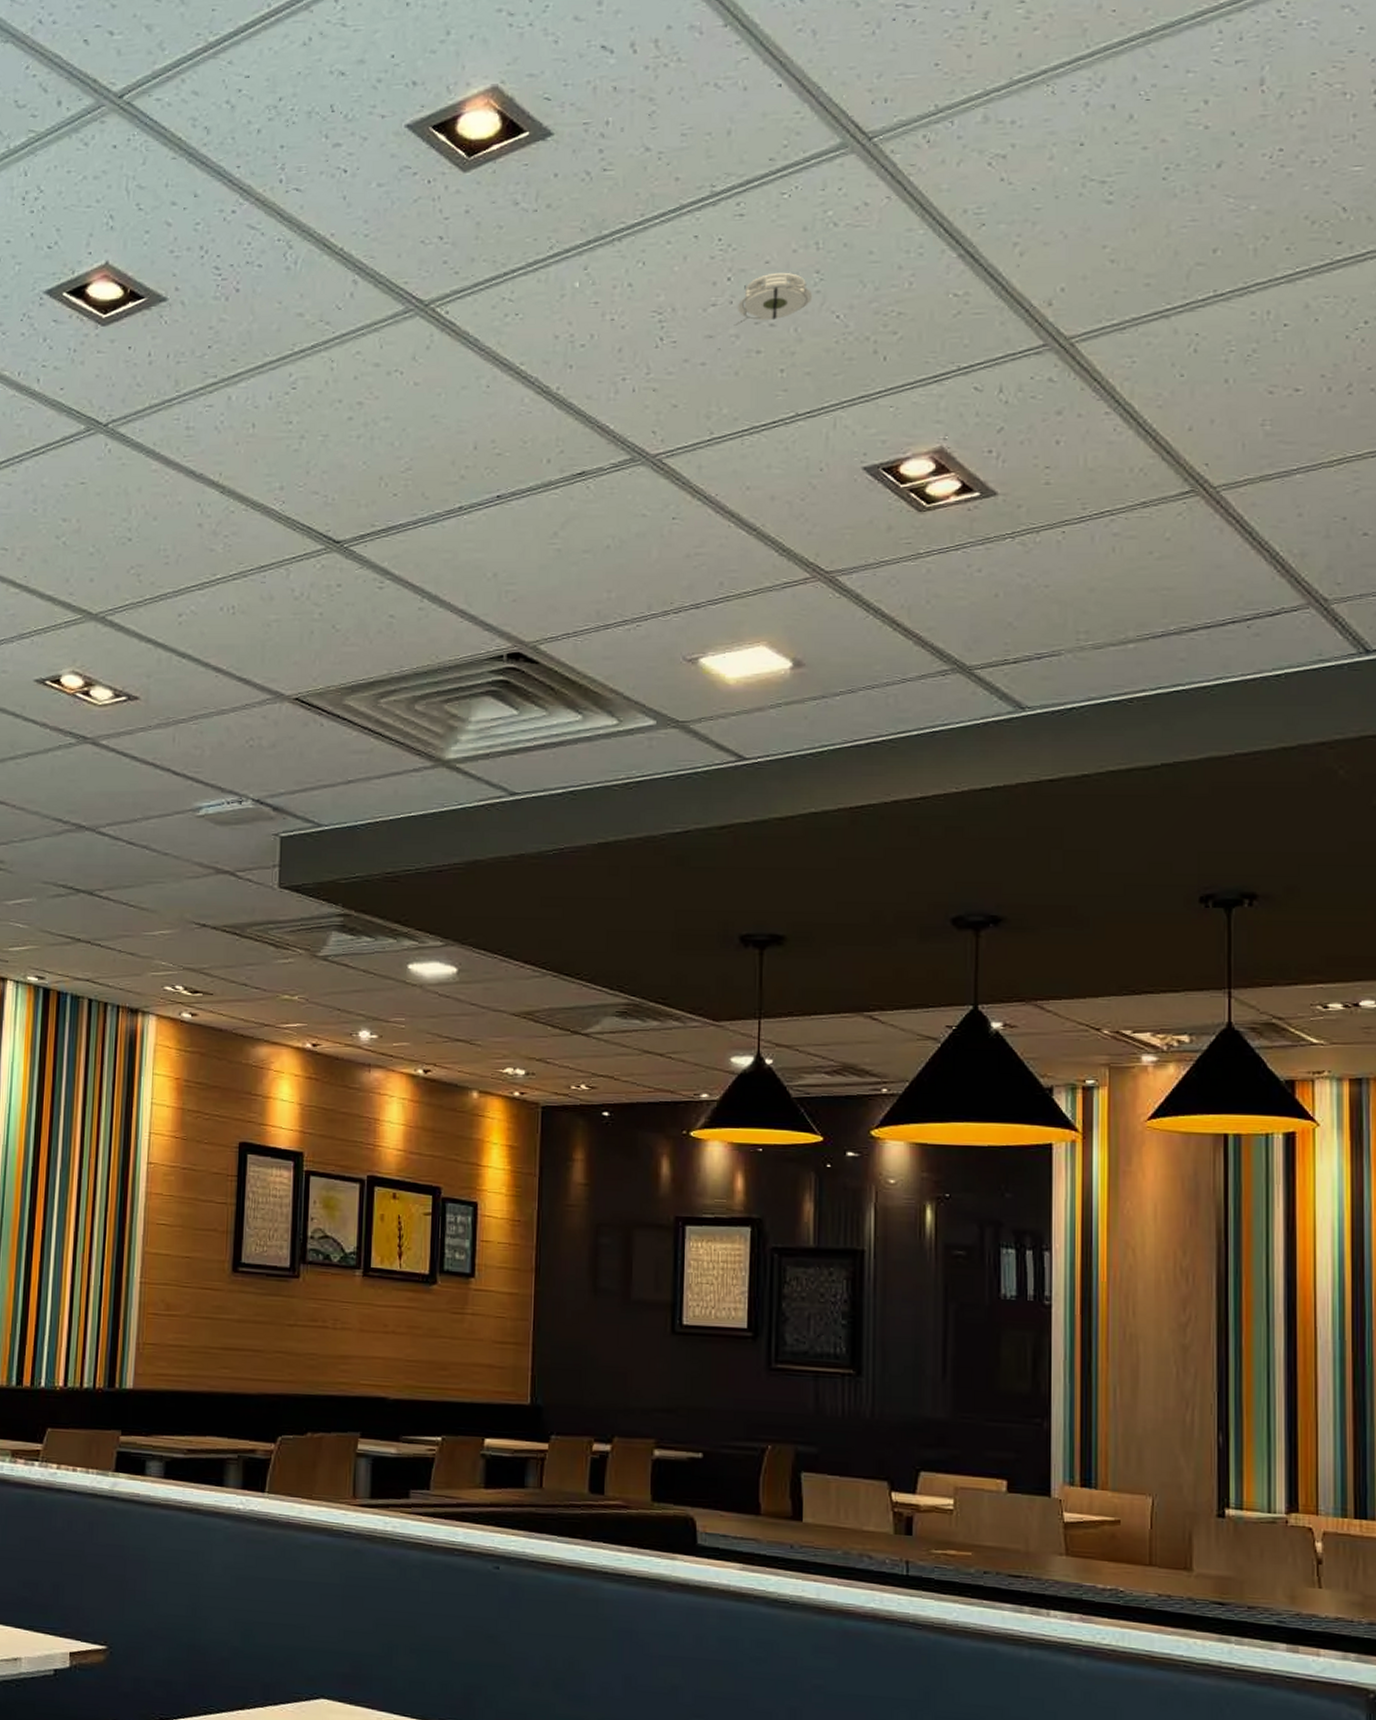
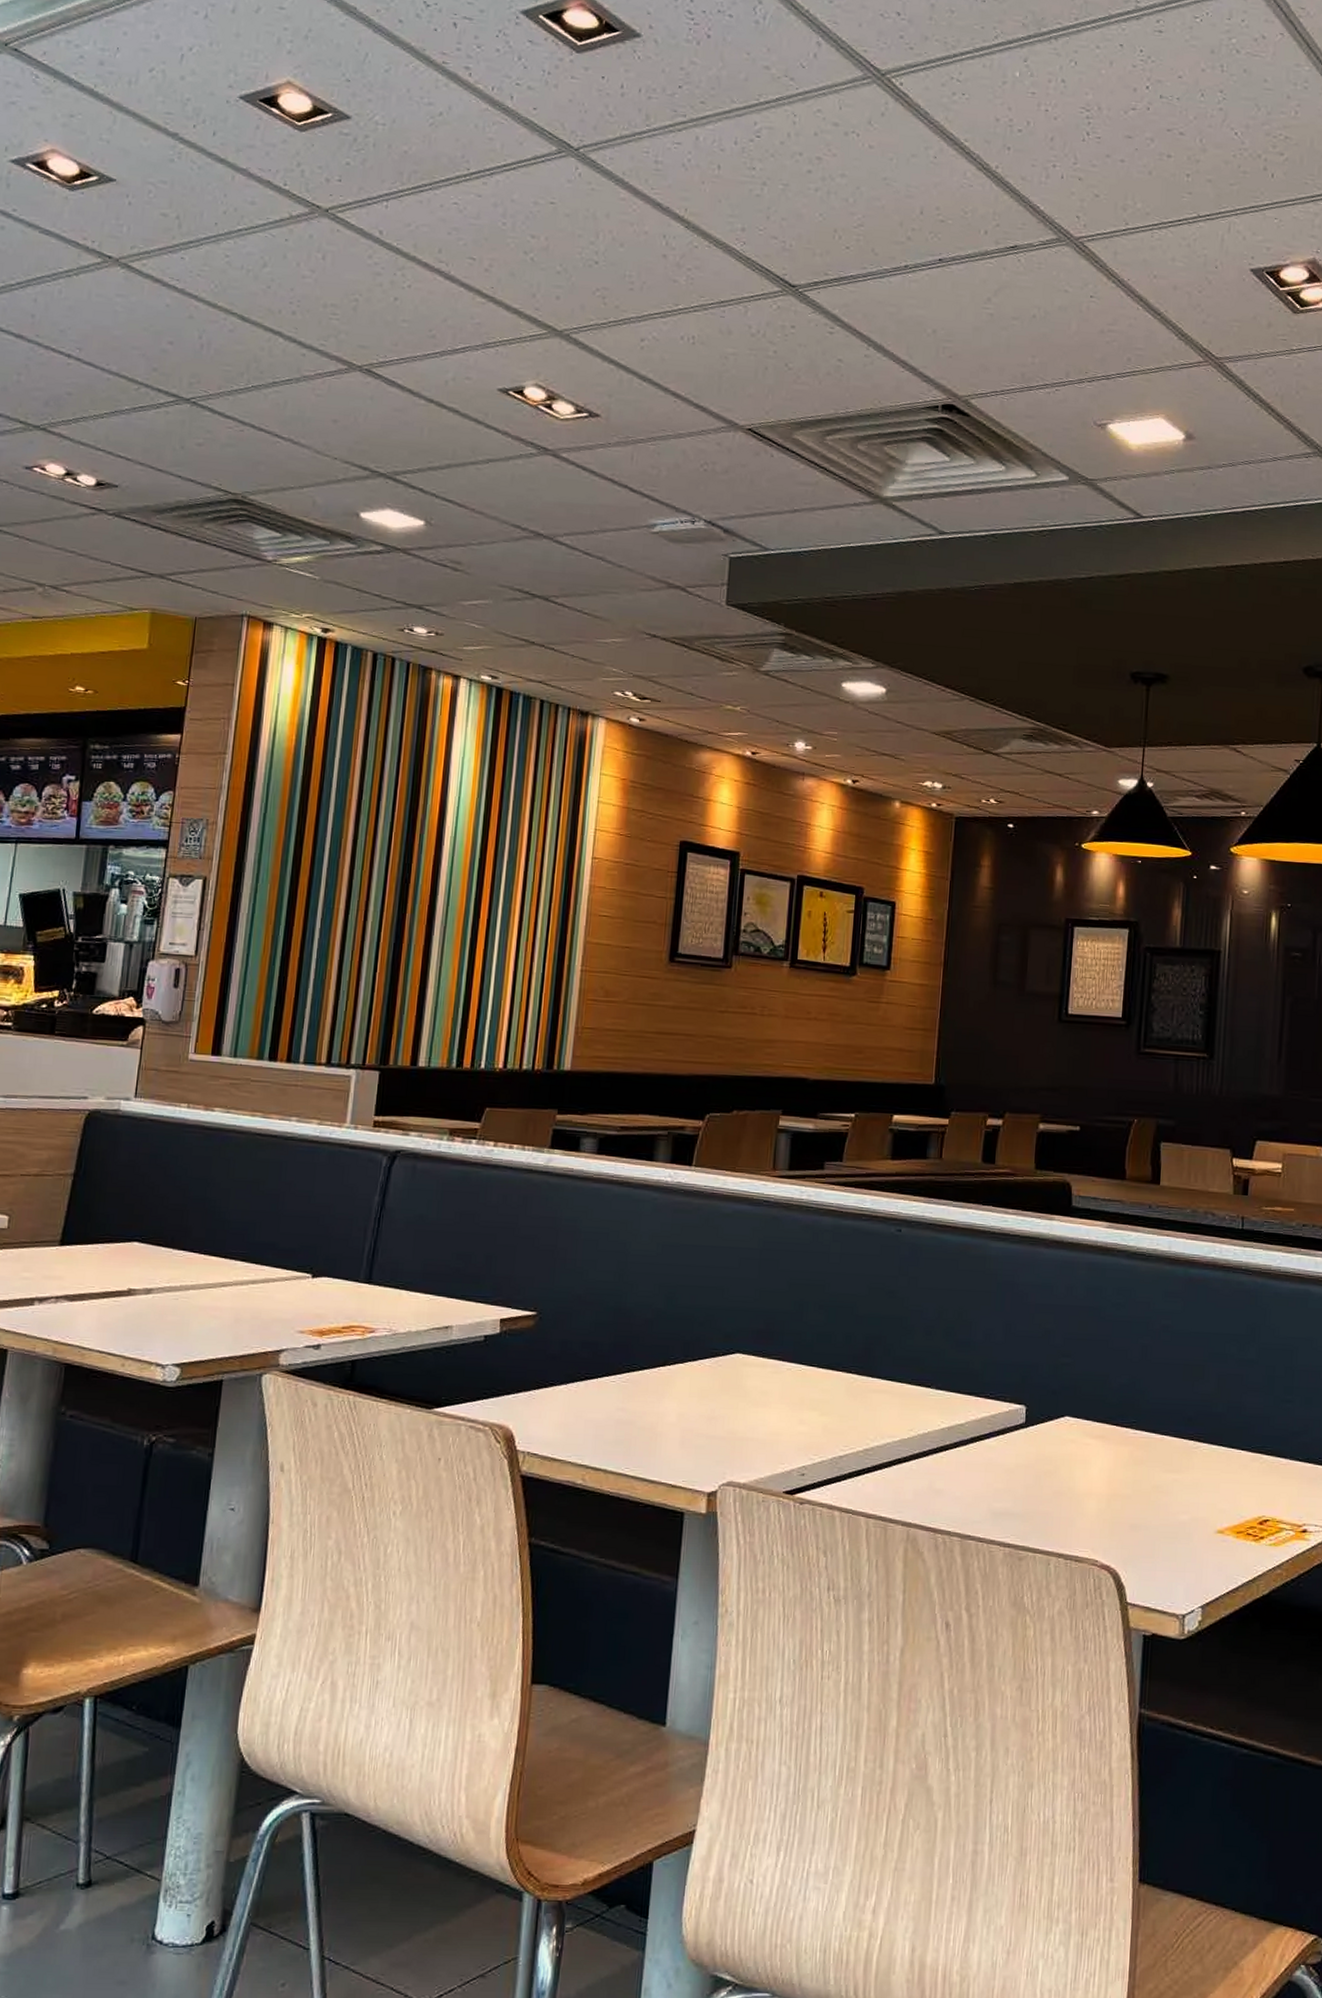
smoke detector: present [734,272,813,326] -> none [1149,87,1217,130]

